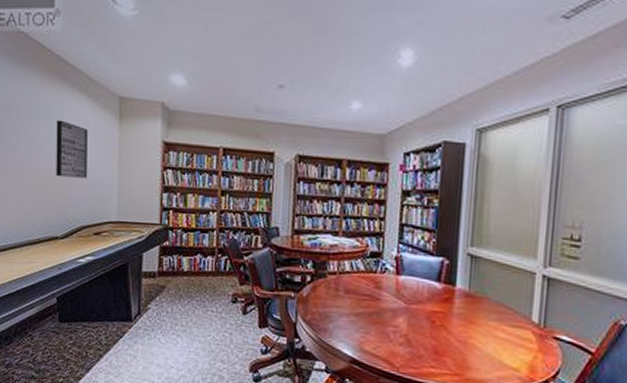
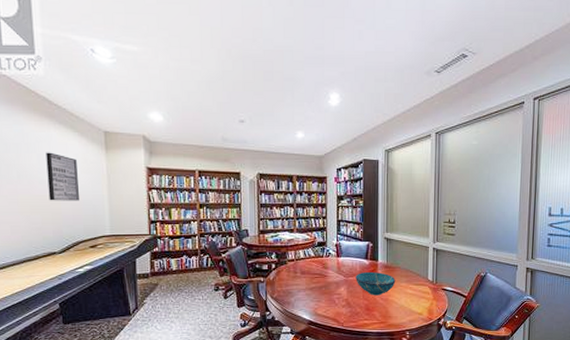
bowl: none [421,299,481,336] -> present [356,271,396,296]

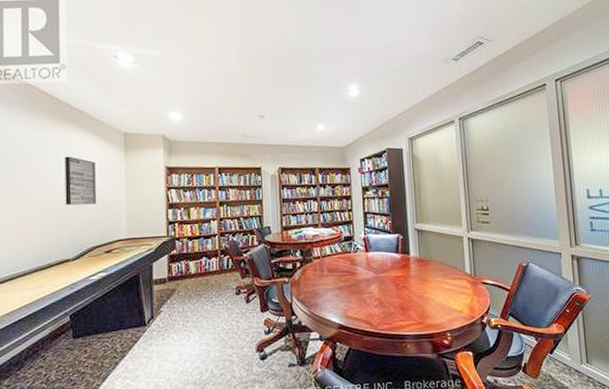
bowl: present [356,271,396,296] -> none [387,266,431,293]

